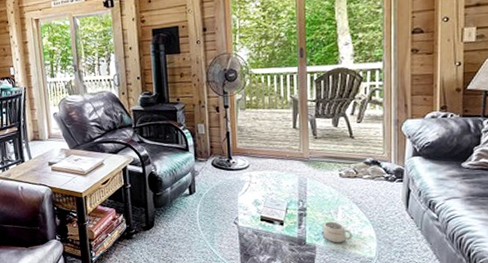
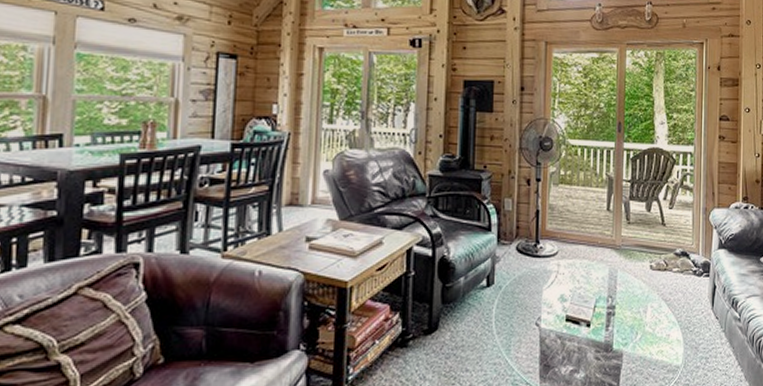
mug: present [322,221,353,243] -> none [630,321,660,349]

